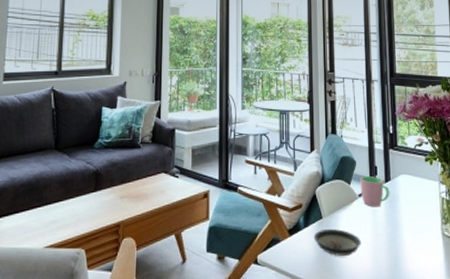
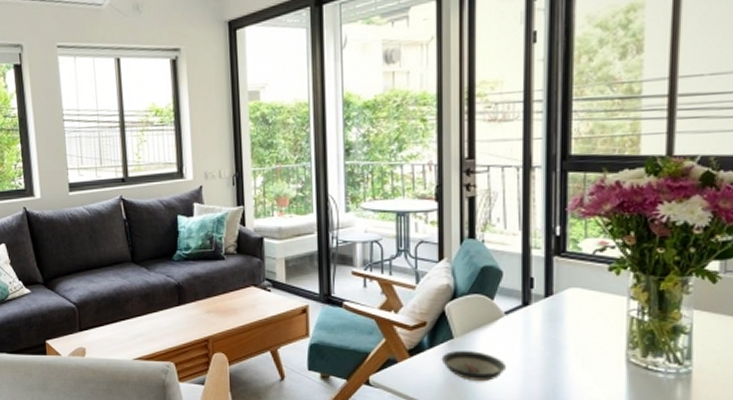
cup: present [360,176,390,207] -> none [508,290,551,327]

